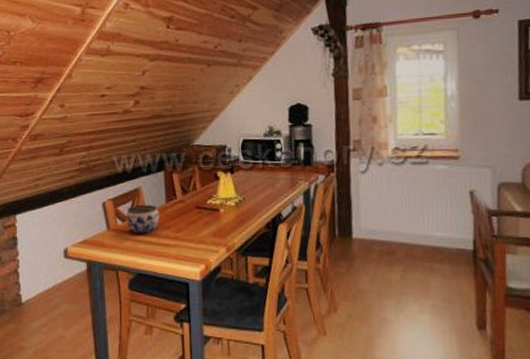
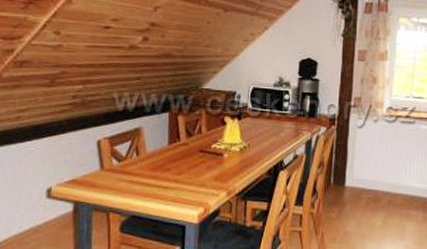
jar: present [125,204,159,234] -> none [122,144,160,175]

